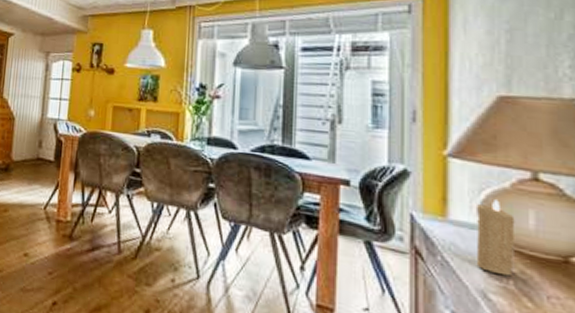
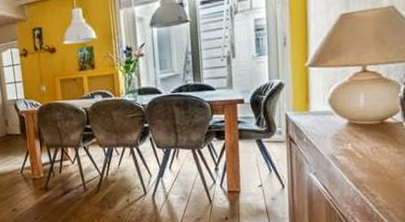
candle: present [476,200,516,277] -> none [328,91,352,142]

